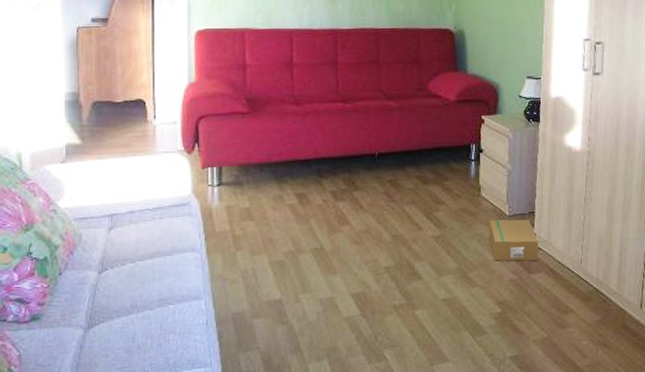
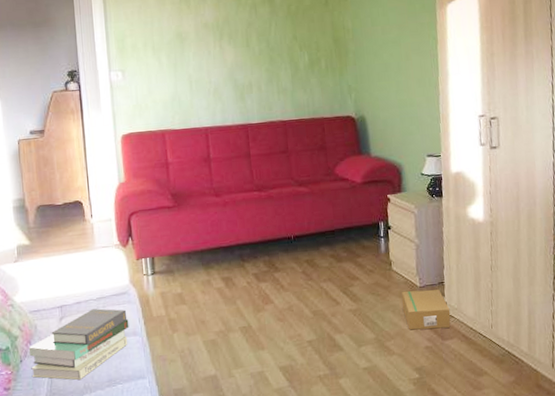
books: none [70,220,188,298] -> present [28,308,129,380]

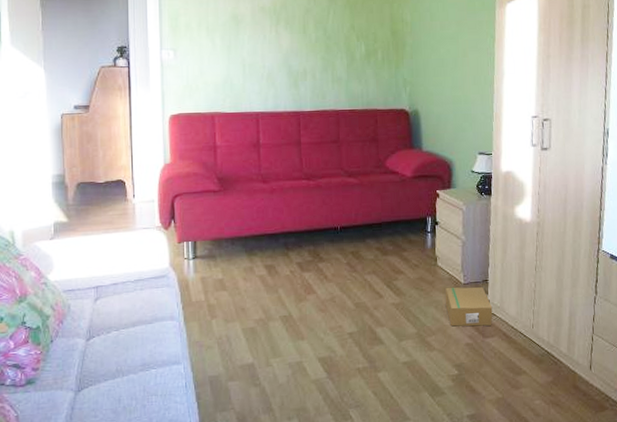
books: present [28,308,129,380] -> none [60,291,167,363]

